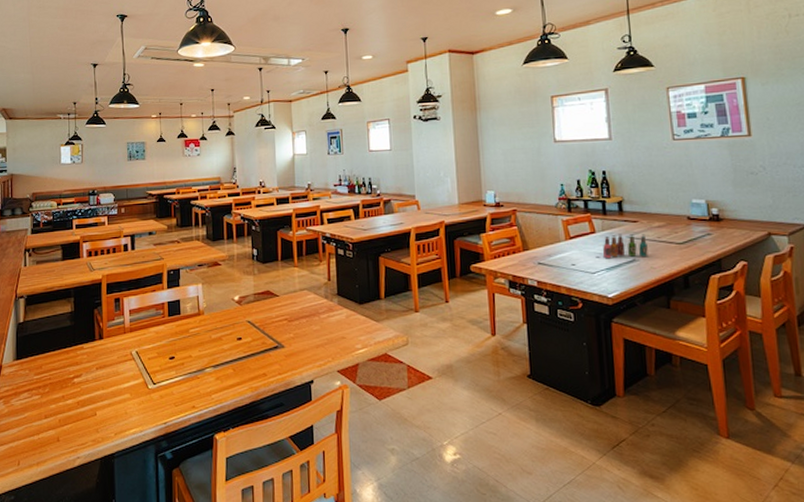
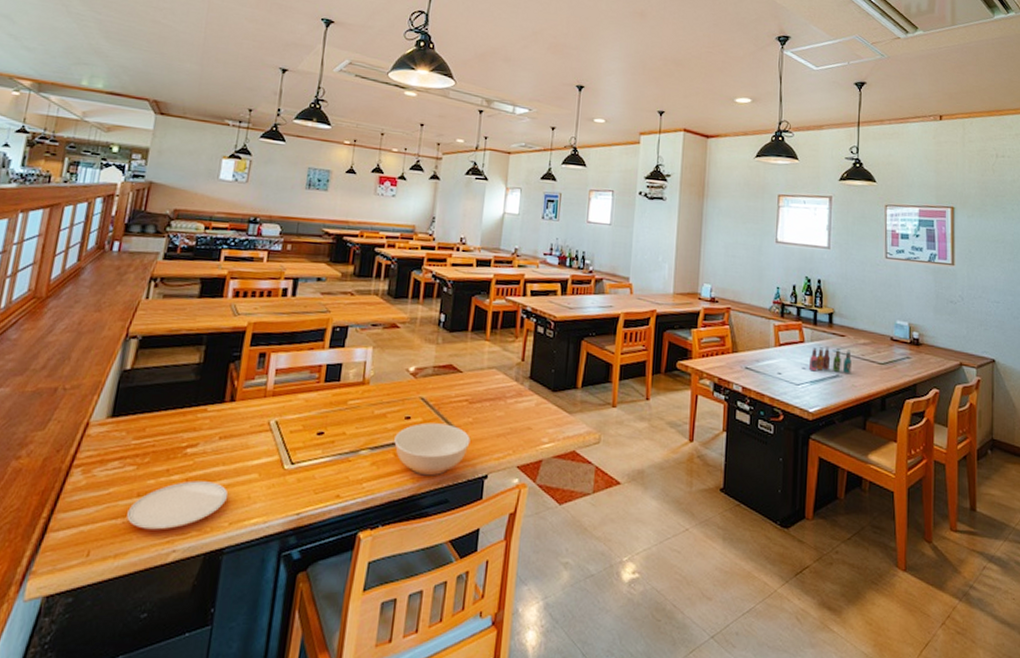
plate: none [40,403,111,443] -> present [127,480,228,530]
bowl: none [231,341,294,385] -> present [394,422,471,476]

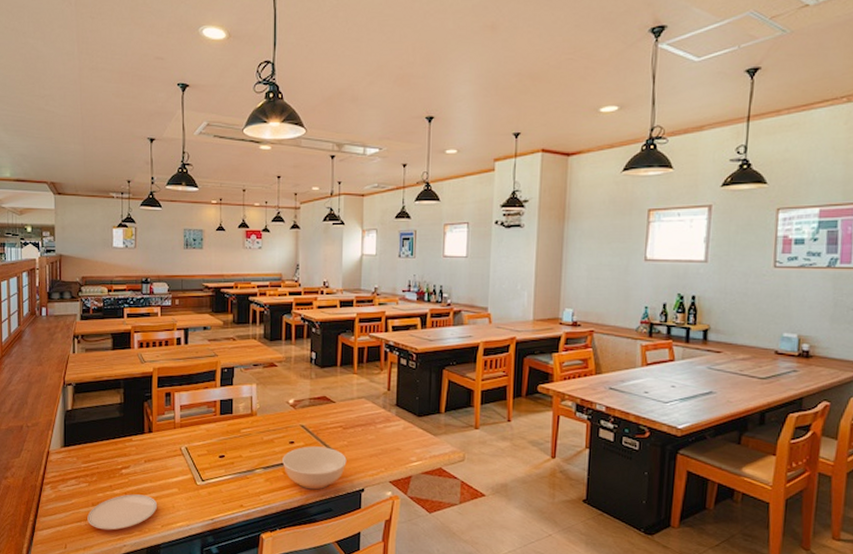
beer bottle: present [808,346,852,374] -> none [678,363,728,390]

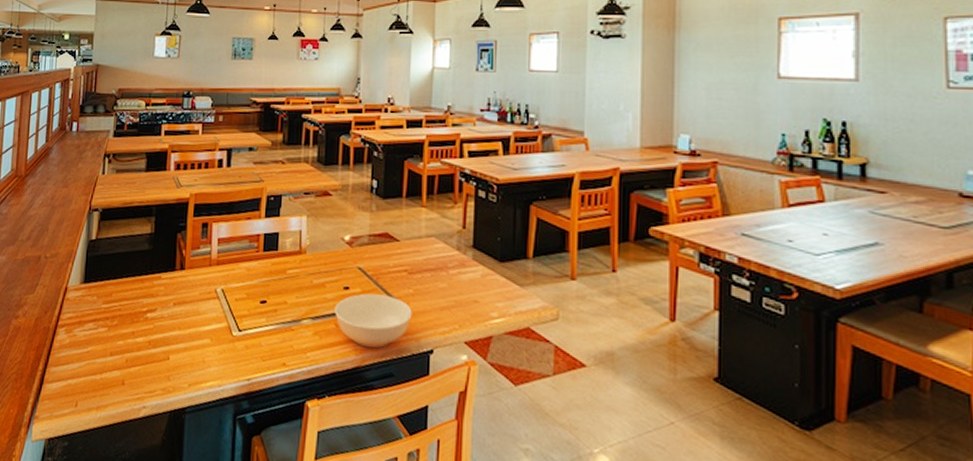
plate: present [87,494,158,531] -> none [104,343,186,388]

